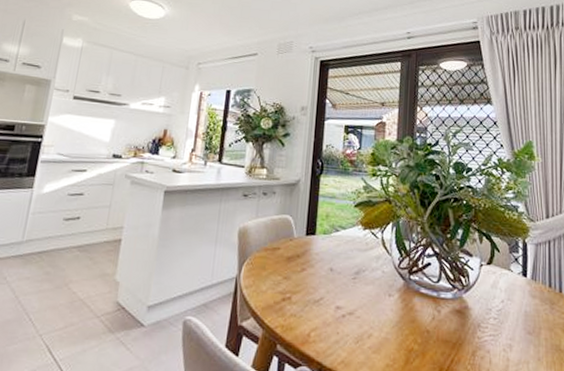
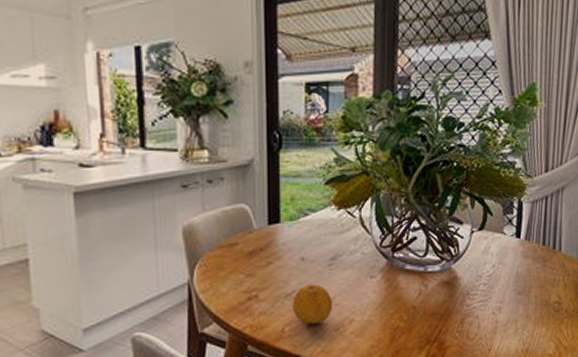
fruit: none [319,294,355,334] -> present [293,284,333,325]

